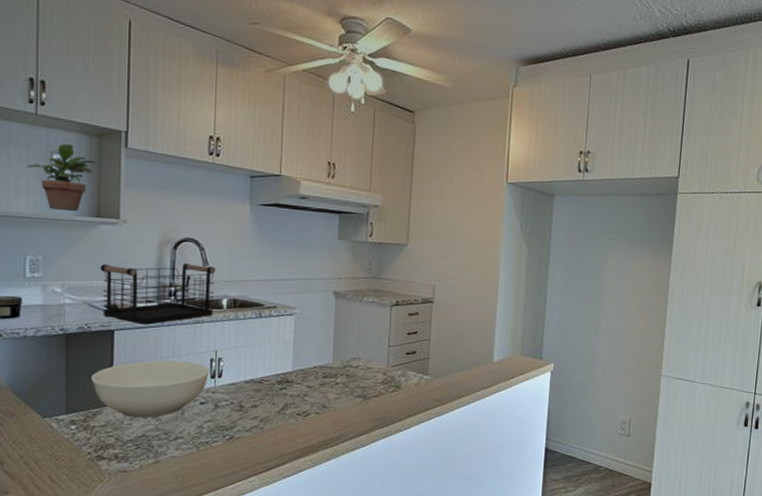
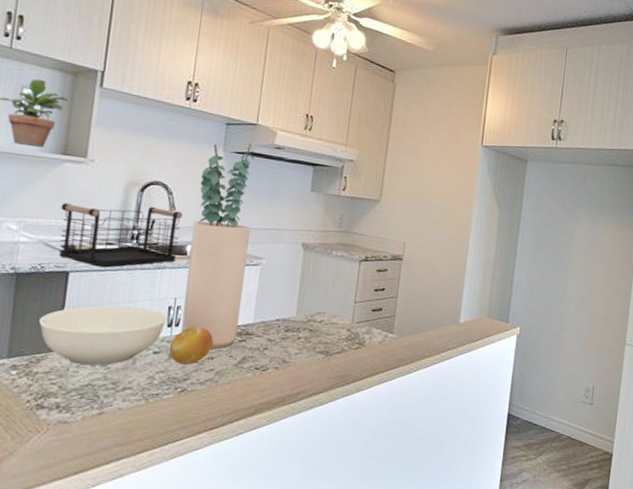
fruit: none [214,376,256,414] -> present [169,326,214,365]
vase: none [224,195,282,397] -> present [180,143,255,349]

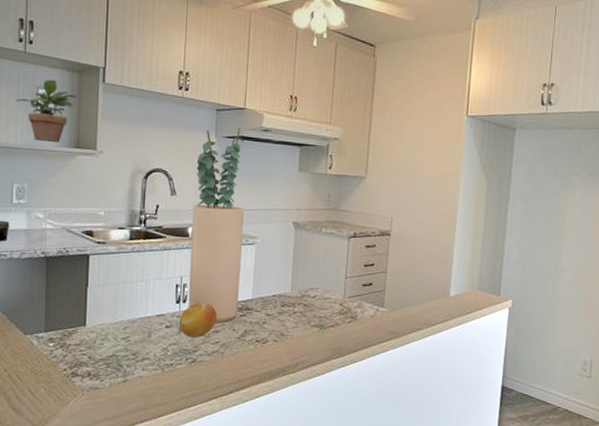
bowl: present [39,305,167,366] -> none [68,284,175,339]
dish rack: present [59,203,183,268] -> none [78,192,183,250]

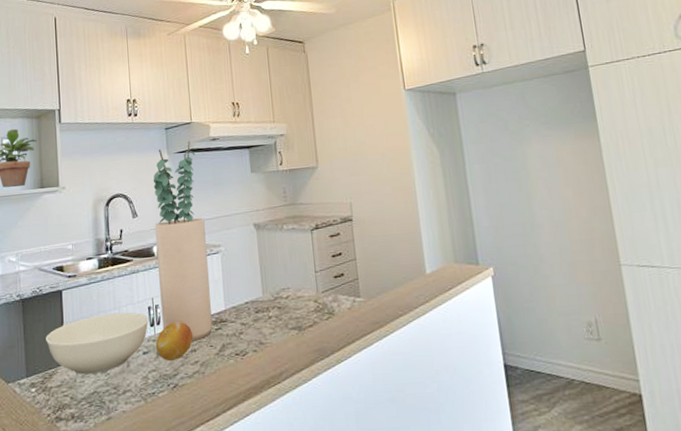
bowl: none [68,284,175,339] -> present [46,312,149,375]

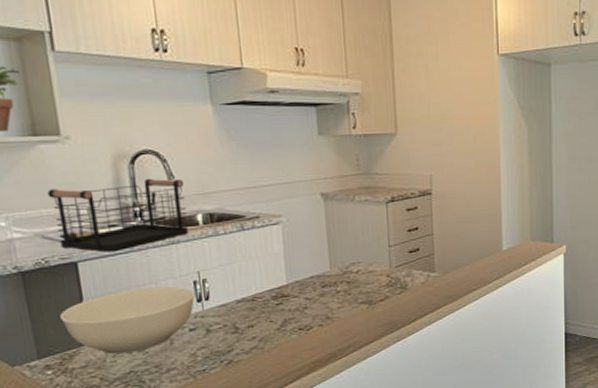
dish rack: none [46,217,146,282] -> present [47,178,189,252]
vase: present [153,141,213,341] -> none [193,91,272,316]
fruit: present [155,321,194,362] -> none [204,296,250,338]

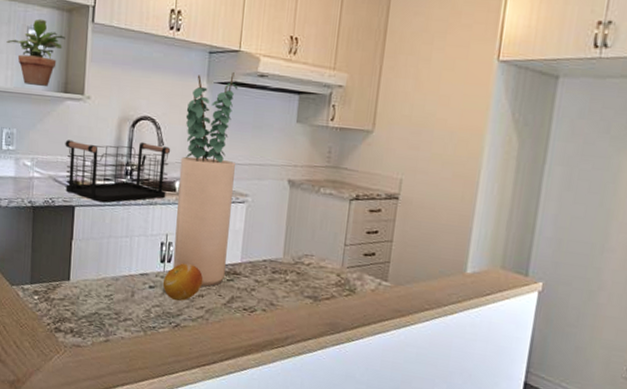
bowl: present [60,286,195,354] -> none [53,239,160,297]
vase: none [193,91,272,316] -> present [173,72,238,287]
fruit: none [204,296,250,338] -> present [162,263,203,301]

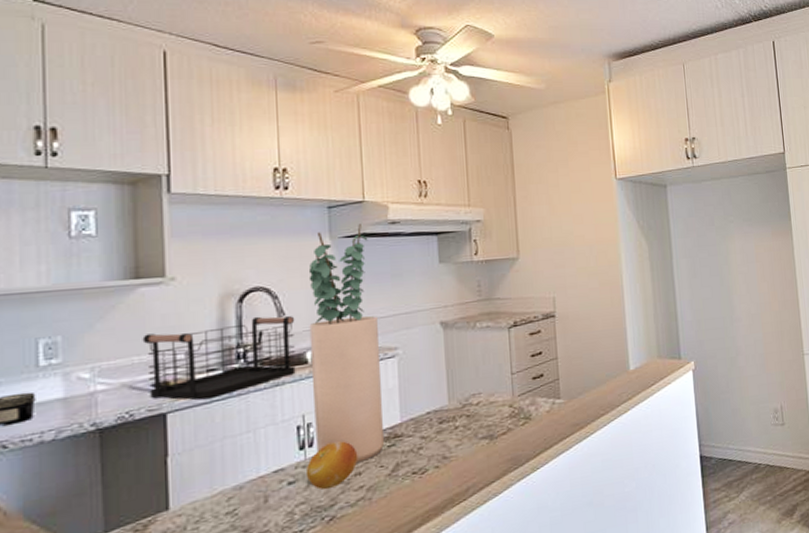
potted plant: present [6,18,65,87] -> none [35,196,130,278]

